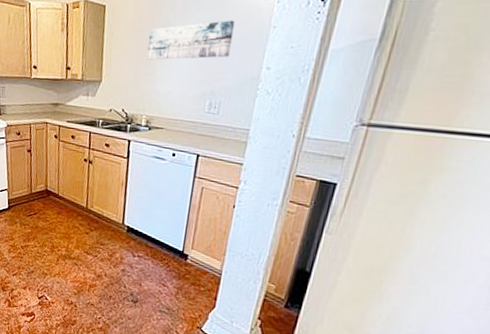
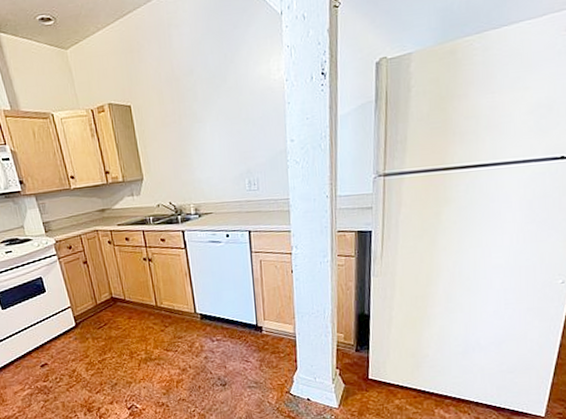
wall art: present [147,20,236,60] -> none [178,102,257,151]

